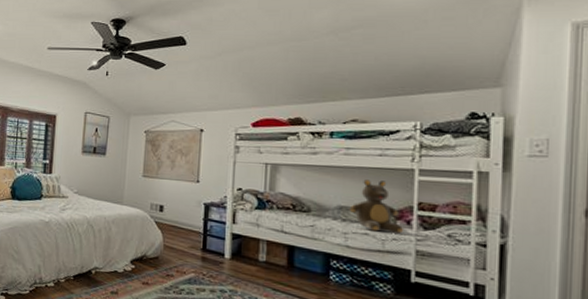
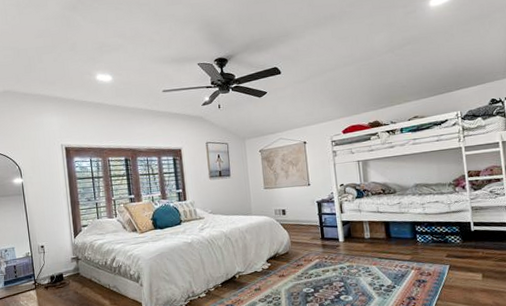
teddy bear: present [349,179,404,234] -> none [422,159,462,199]

